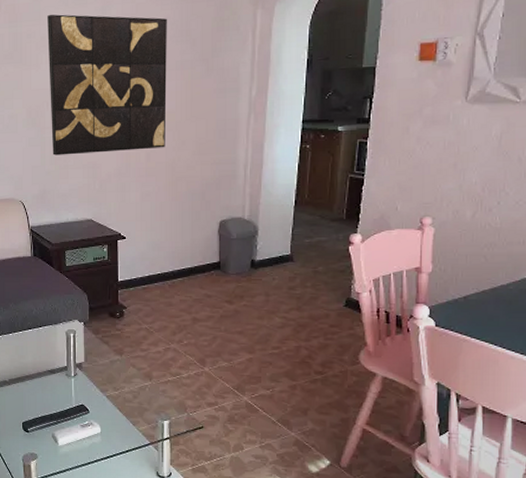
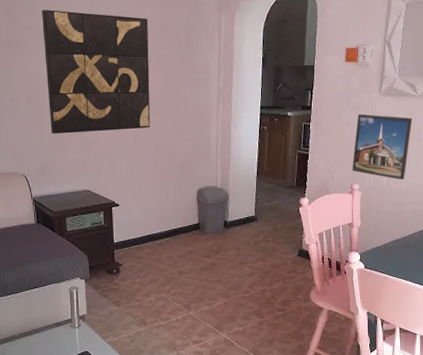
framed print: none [423,127,512,213] -> present [352,113,413,180]

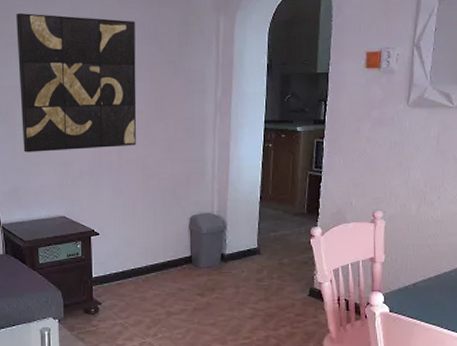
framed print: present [352,113,413,180] -> none [374,128,448,207]

